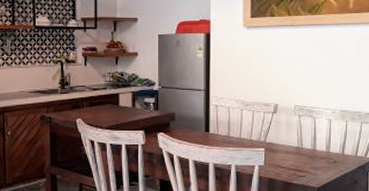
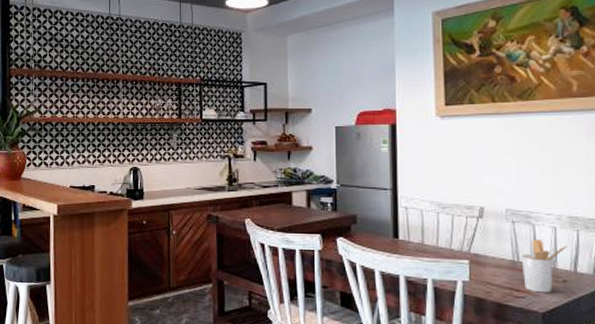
utensil holder: none [305,129,338,172] -> present [522,238,567,293]

